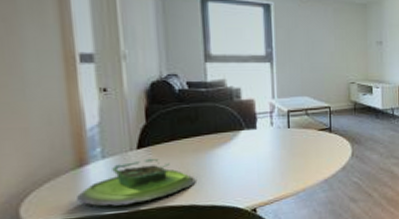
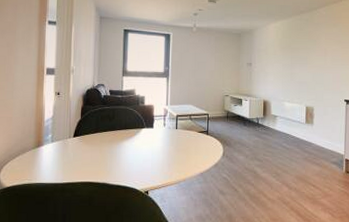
plant pot: present [77,158,196,206] -> none [34,144,109,178]

